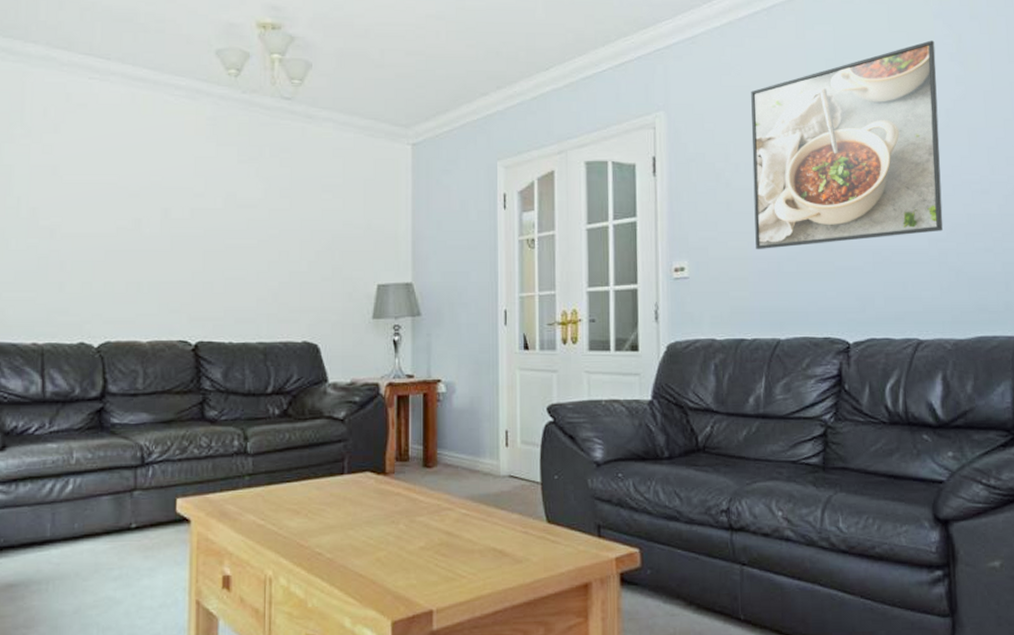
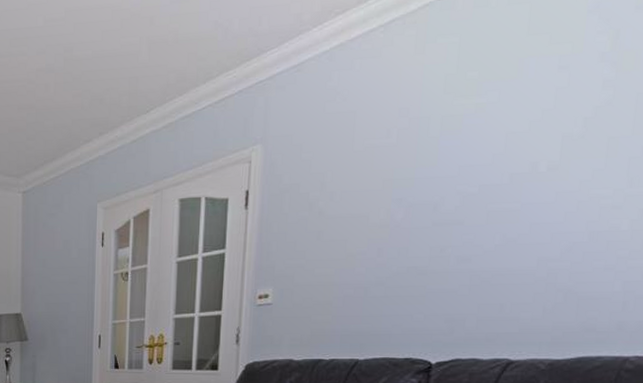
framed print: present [751,40,943,250] -> none [343,40,584,276]

